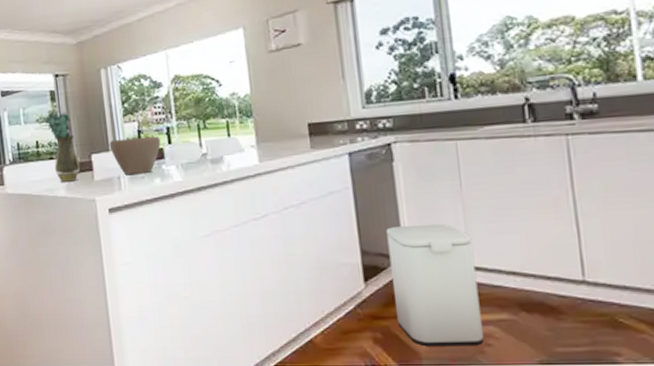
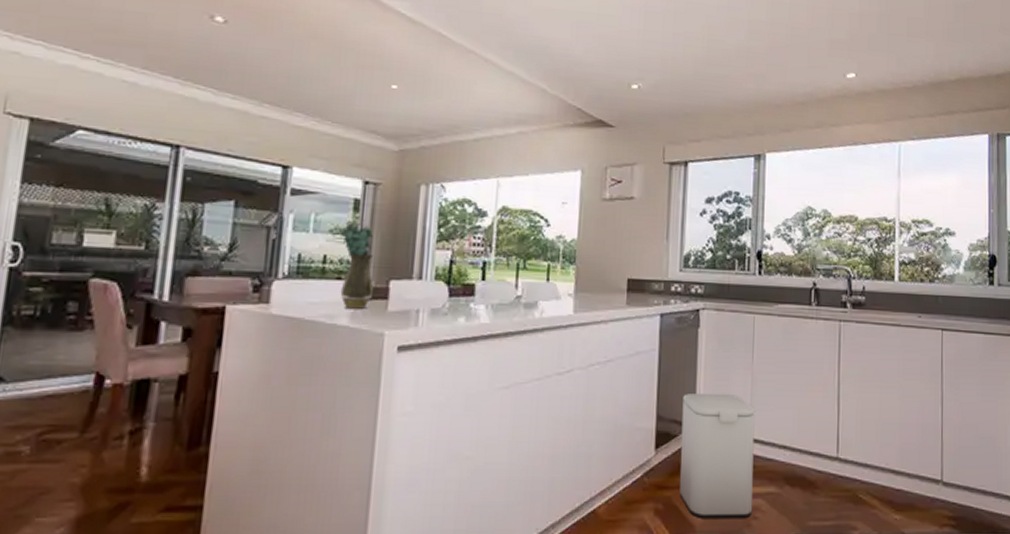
bowl: present [109,136,161,176] -> none [413,267,474,311]

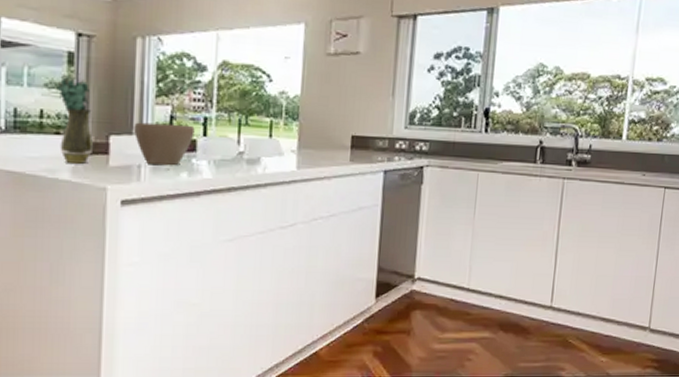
bowl: none [413,267,474,311] -> present [133,122,195,166]
pedal bin: present [679,393,755,520] -> none [398,246,474,361]

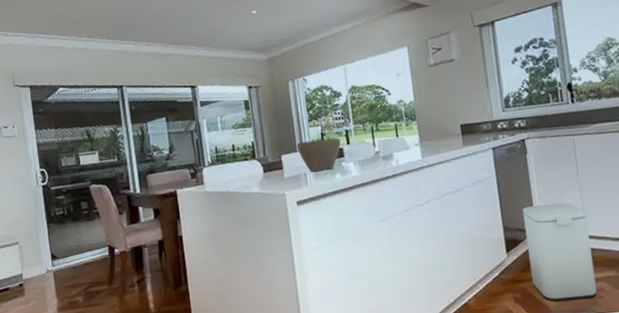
vase: present [56,74,93,164] -> none [240,117,271,180]
pedal bin: none [398,246,474,361] -> present [523,202,598,302]

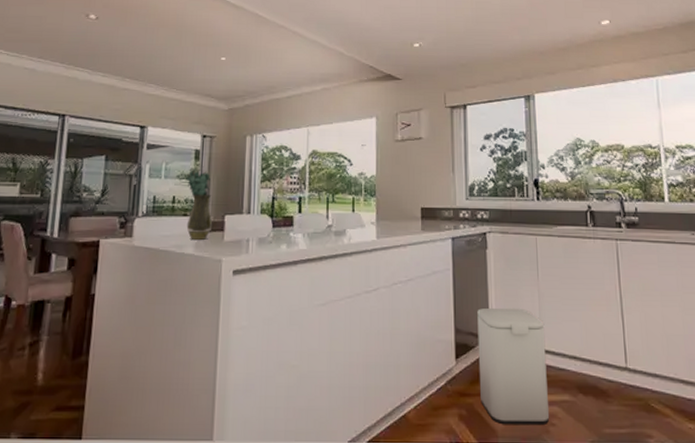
vase: none [240,117,271,180] -> present [186,167,212,240]
bowl: present [297,137,341,172] -> none [243,203,292,239]

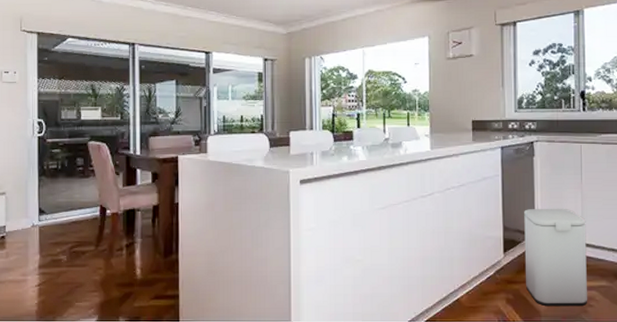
vase: present [186,167,212,240] -> none [251,89,278,154]

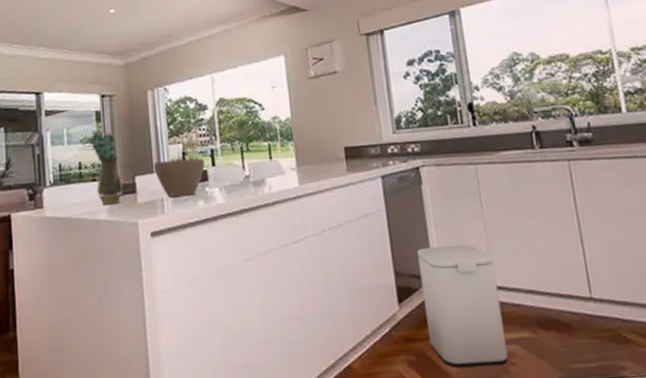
vase: none [251,89,278,154] -> present [89,130,123,205]
bowl: none [306,120,351,152] -> present [153,158,205,198]

